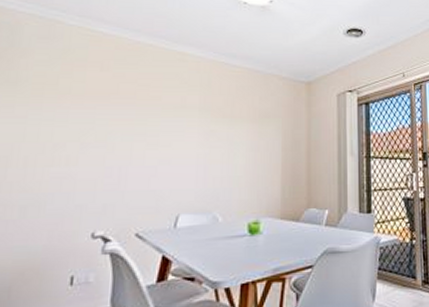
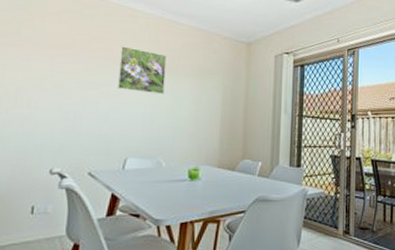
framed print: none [166,93,220,143] -> present [117,46,167,95]

